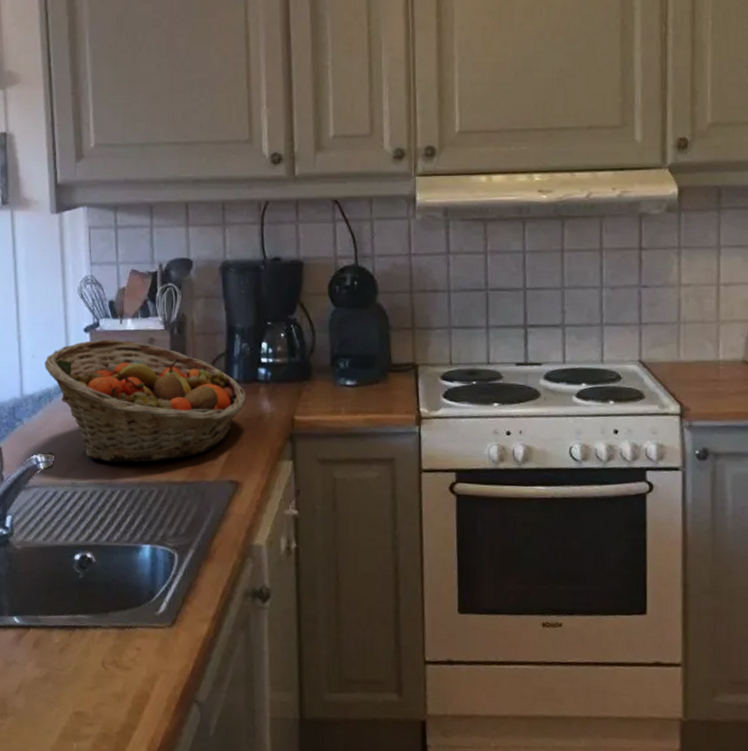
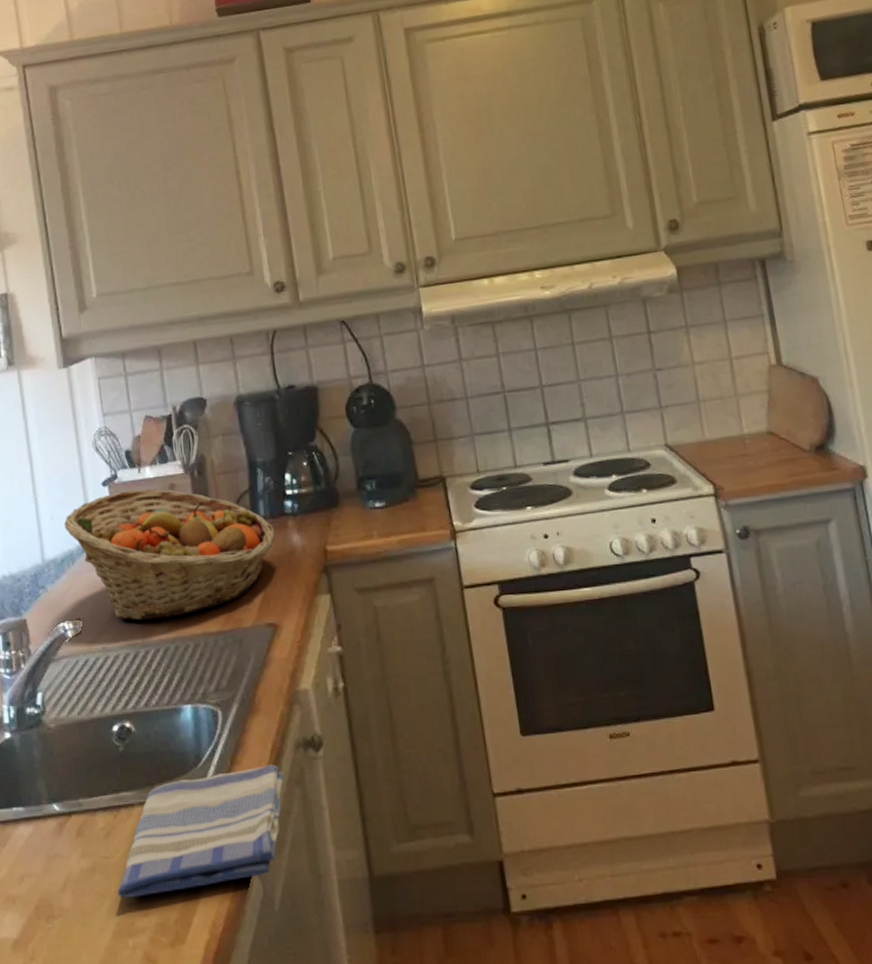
dish towel: none [66,607,230,708] -> present [117,764,284,898]

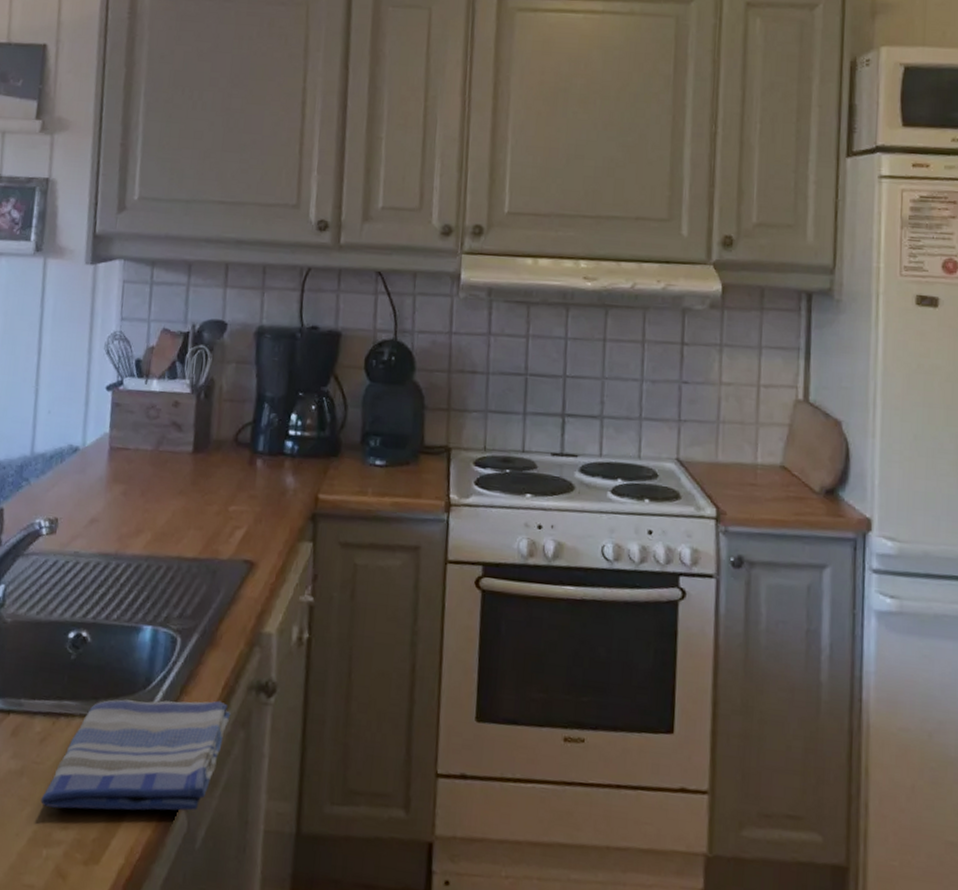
fruit basket: present [64,489,275,621] -> none [60,398,270,535]

